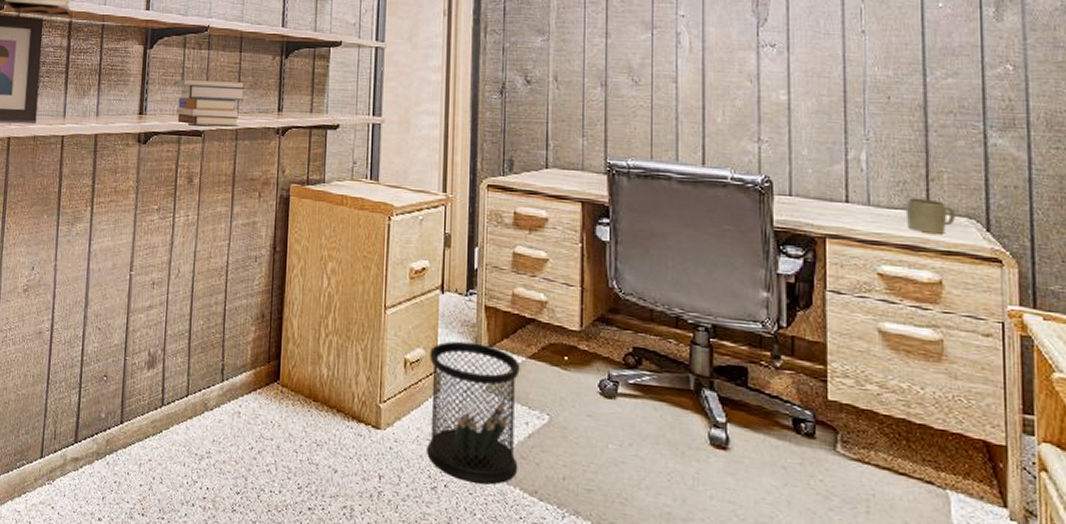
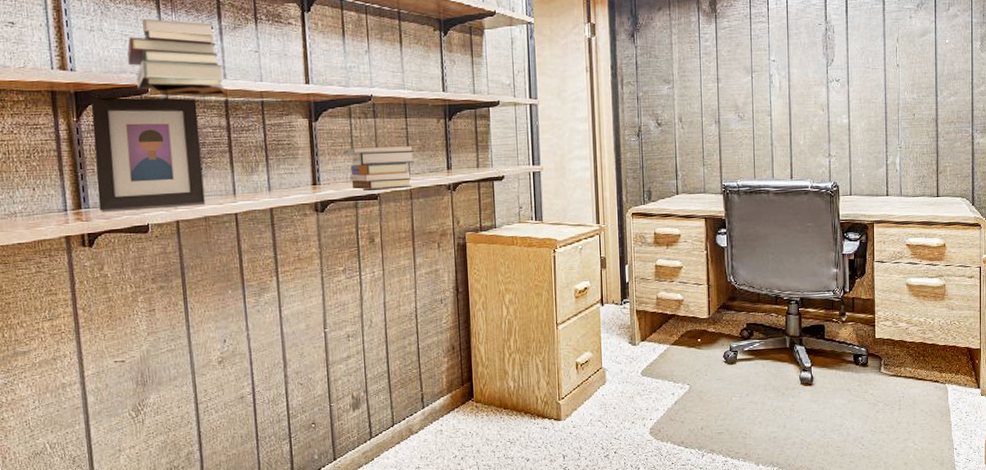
pencil holder: present [427,341,520,485] -> none [596,340,668,446]
mug: present [905,197,955,234] -> none [924,187,954,212]

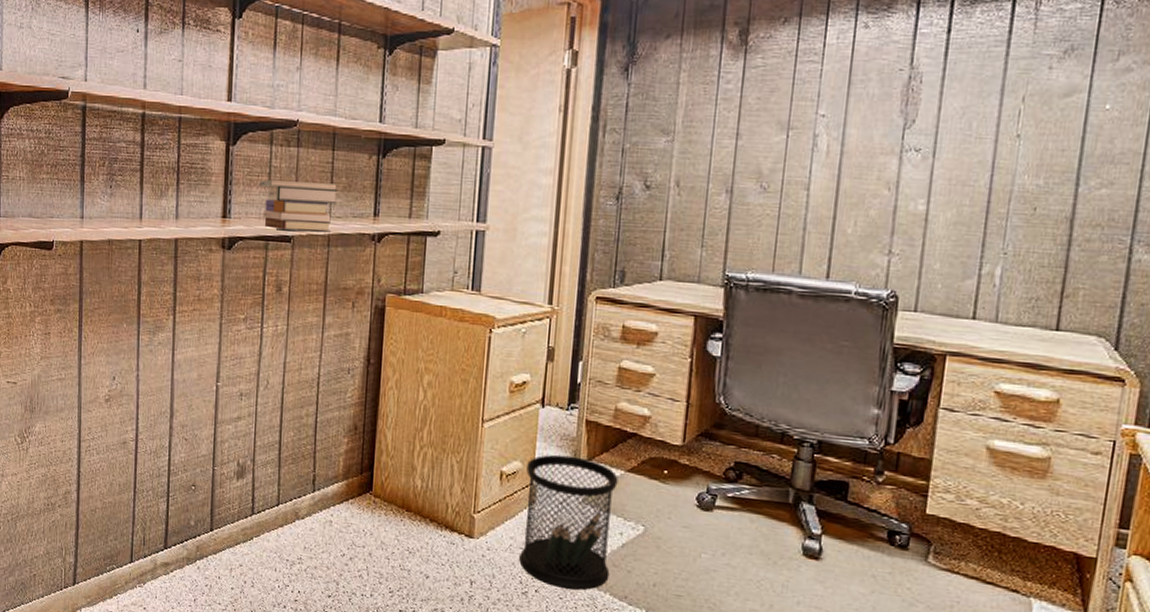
picture frame: present [91,97,205,212] -> none [9,99,114,228]
books: present [127,18,225,95] -> none [51,17,144,107]
pencil holder: none [596,340,668,446] -> present [519,454,618,590]

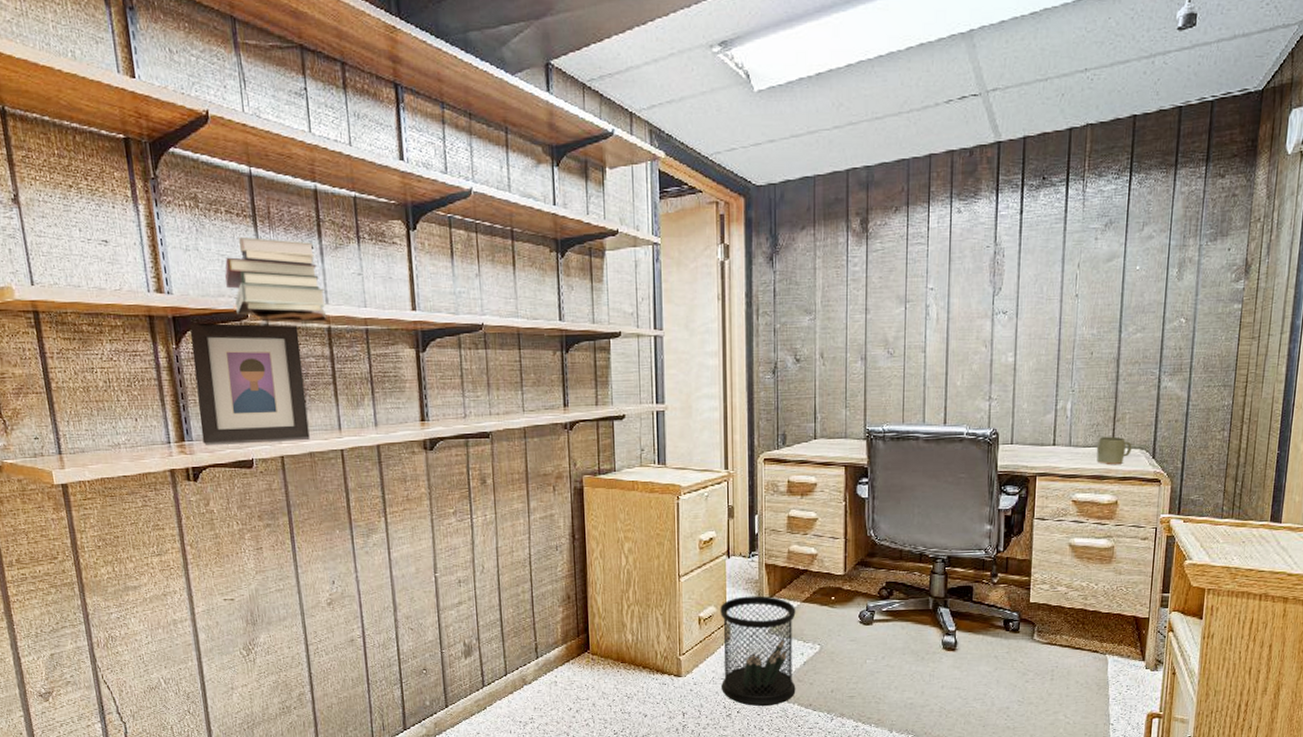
picture frame: none [9,99,114,228] -> present [190,322,310,445]
books: none [51,17,144,107] -> present [224,236,328,322]
books: present [257,179,338,232] -> none [451,380,529,428]
mug: none [1032,315,1086,353] -> present [1096,436,1132,464]

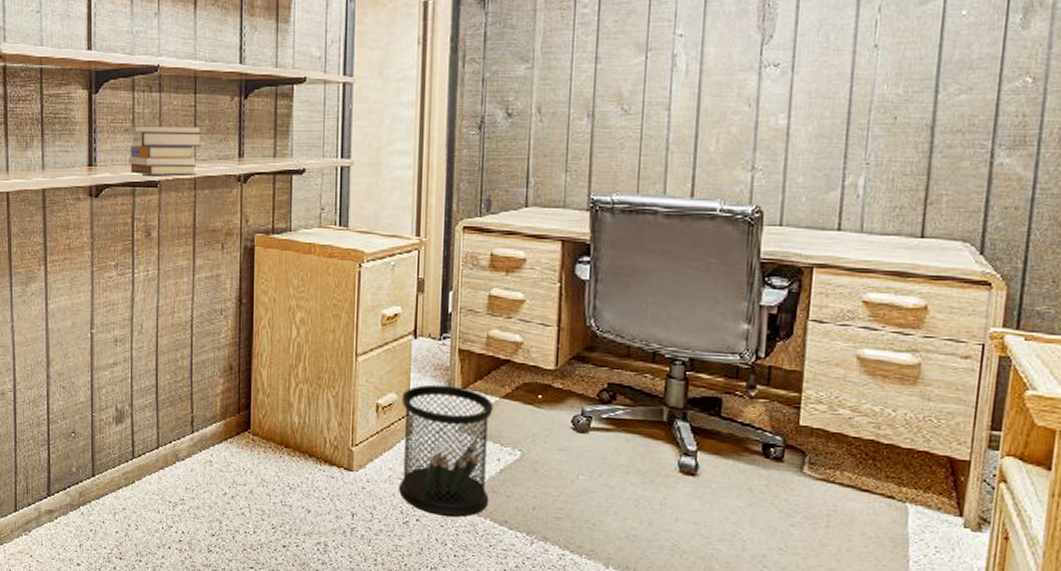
books: none [451,380,529,428] -> present [121,125,202,176]
mug: present [1096,436,1132,464] -> none [898,223,950,259]

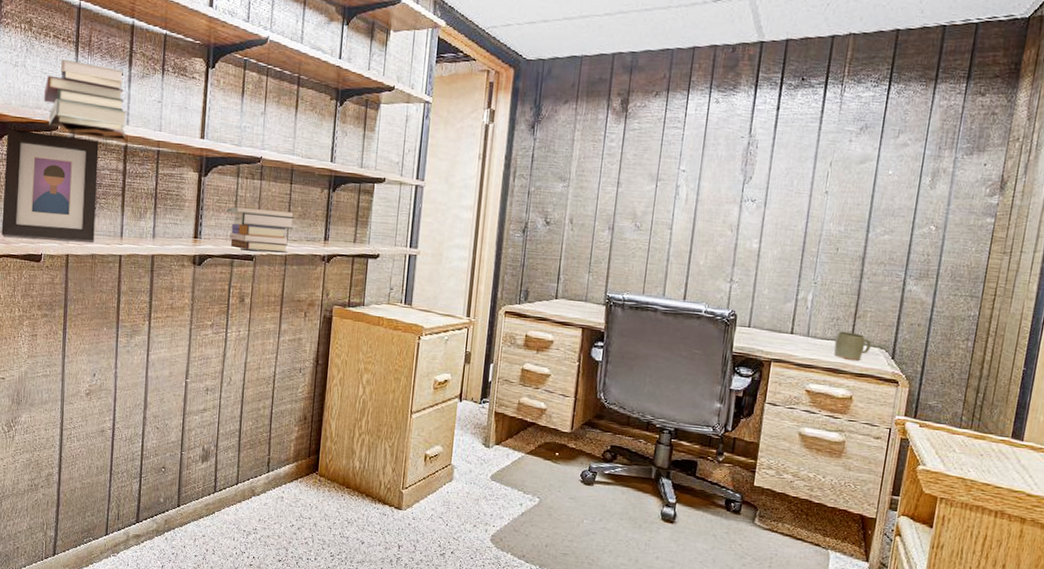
pencil holder: present [399,384,493,517] -> none [439,440,520,551]
mug: none [898,223,950,259] -> present [833,331,872,360]

